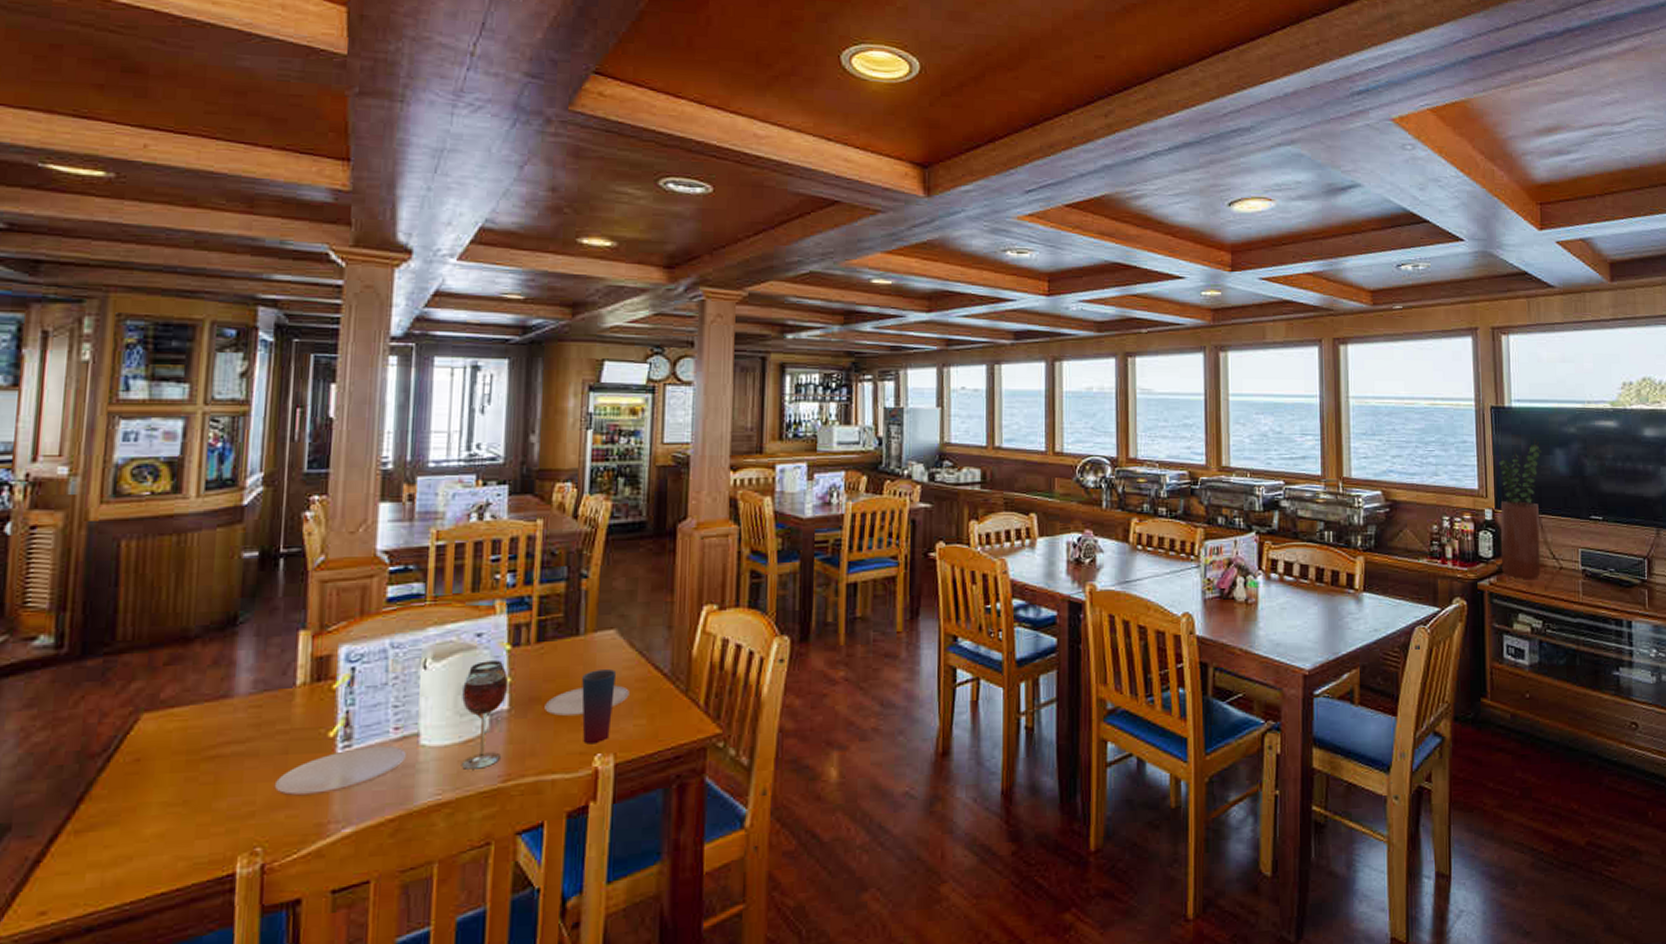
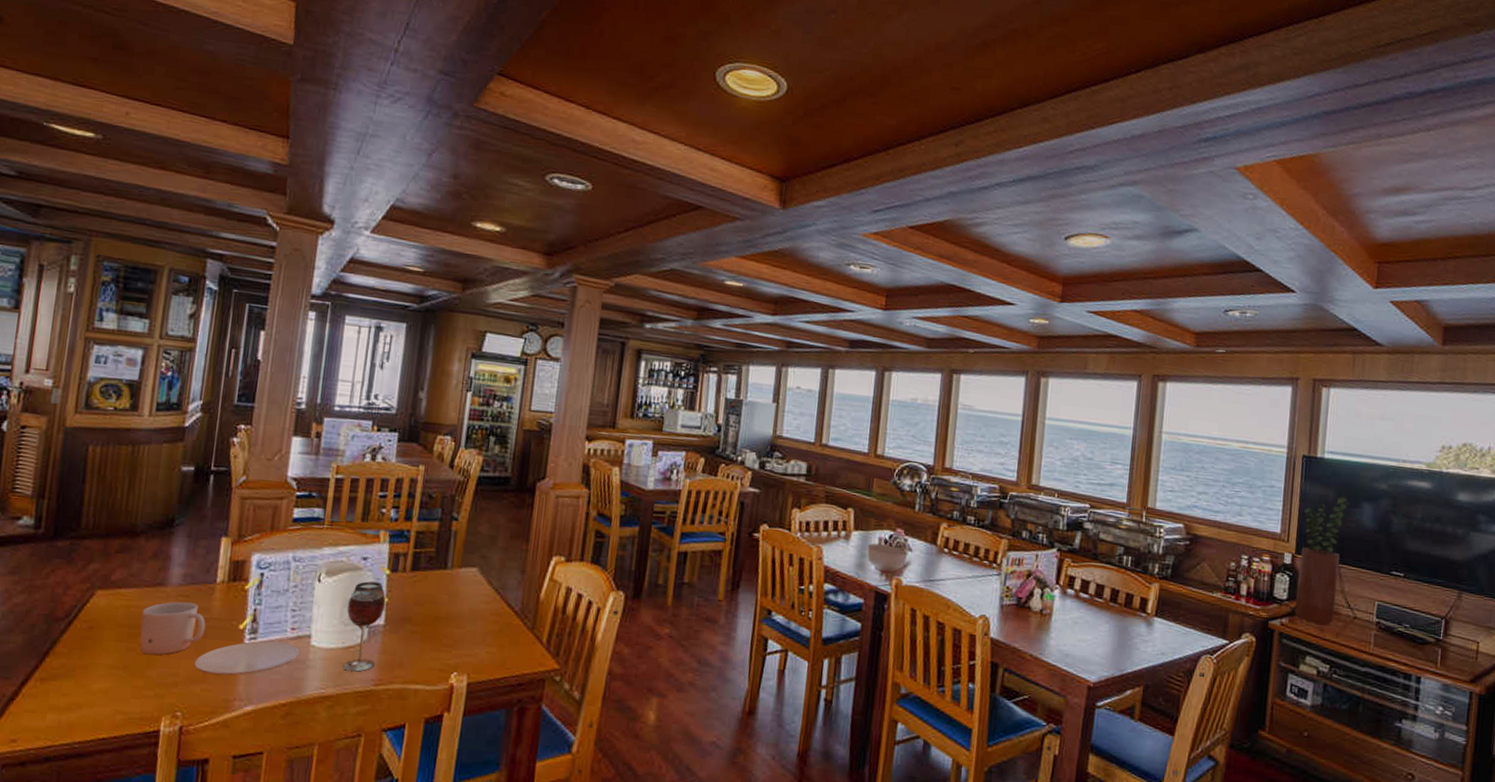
mug: none [201,712,286,783] -> present [139,601,206,655]
plate: present [545,685,629,717] -> none [413,614,485,639]
cup: present [582,669,617,745] -> none [443,600,476,664]
bowl: none [1055,549,1100,579] -> present [867,543,908,573]

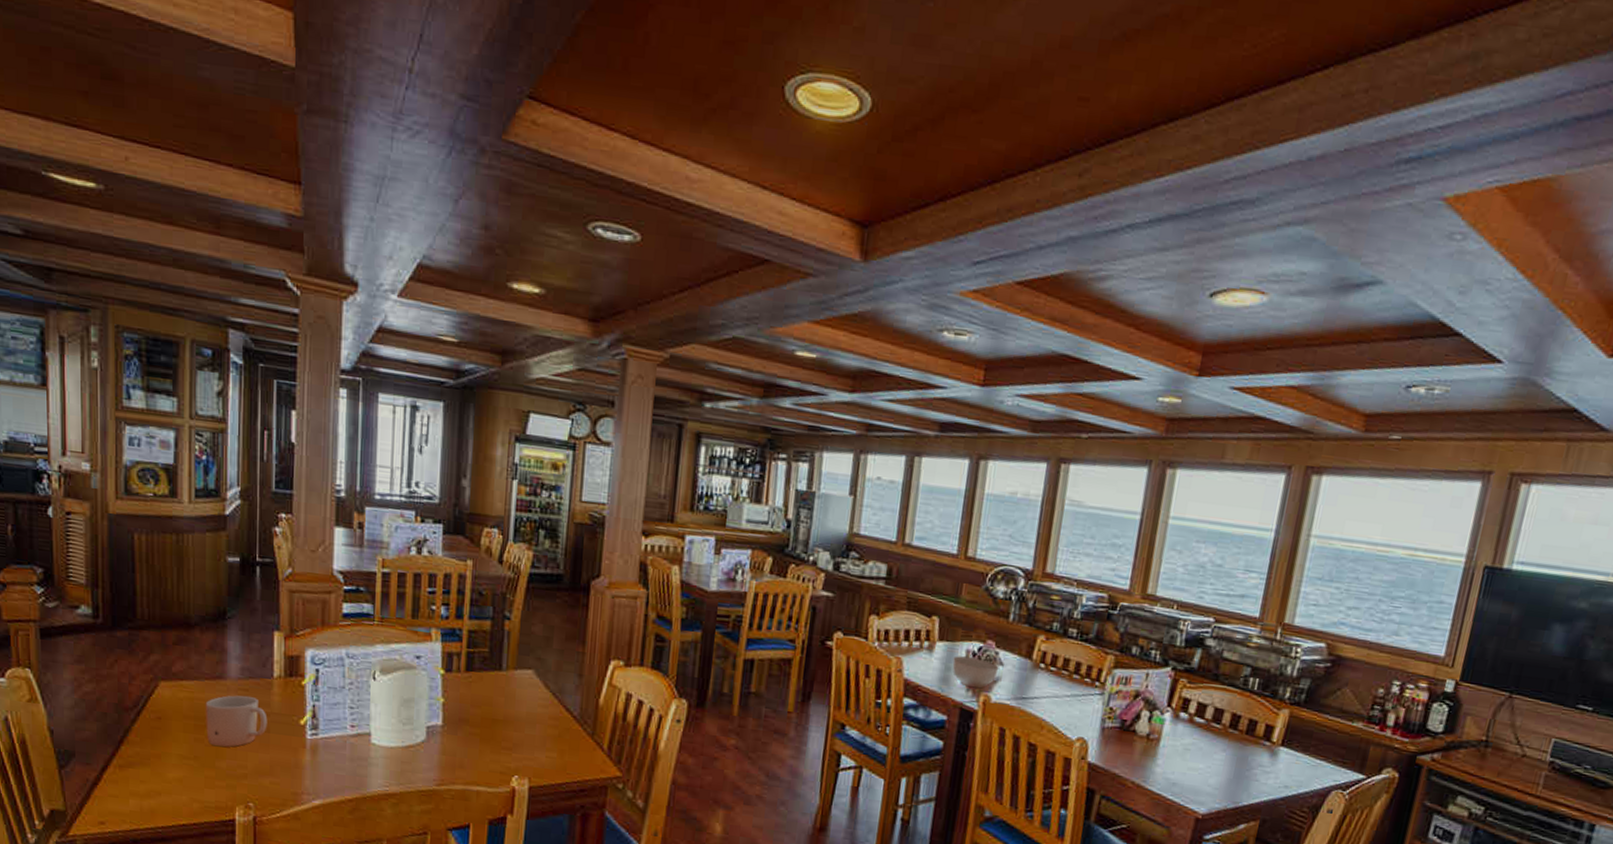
plate: present [194,640,299,676] -> none [260,737,360,770]
wineglass: present [343,581,386,672] -> none [404,680,443,771]
vase: present [1295,491,1349,625] -> none [1450,609,1536,763]

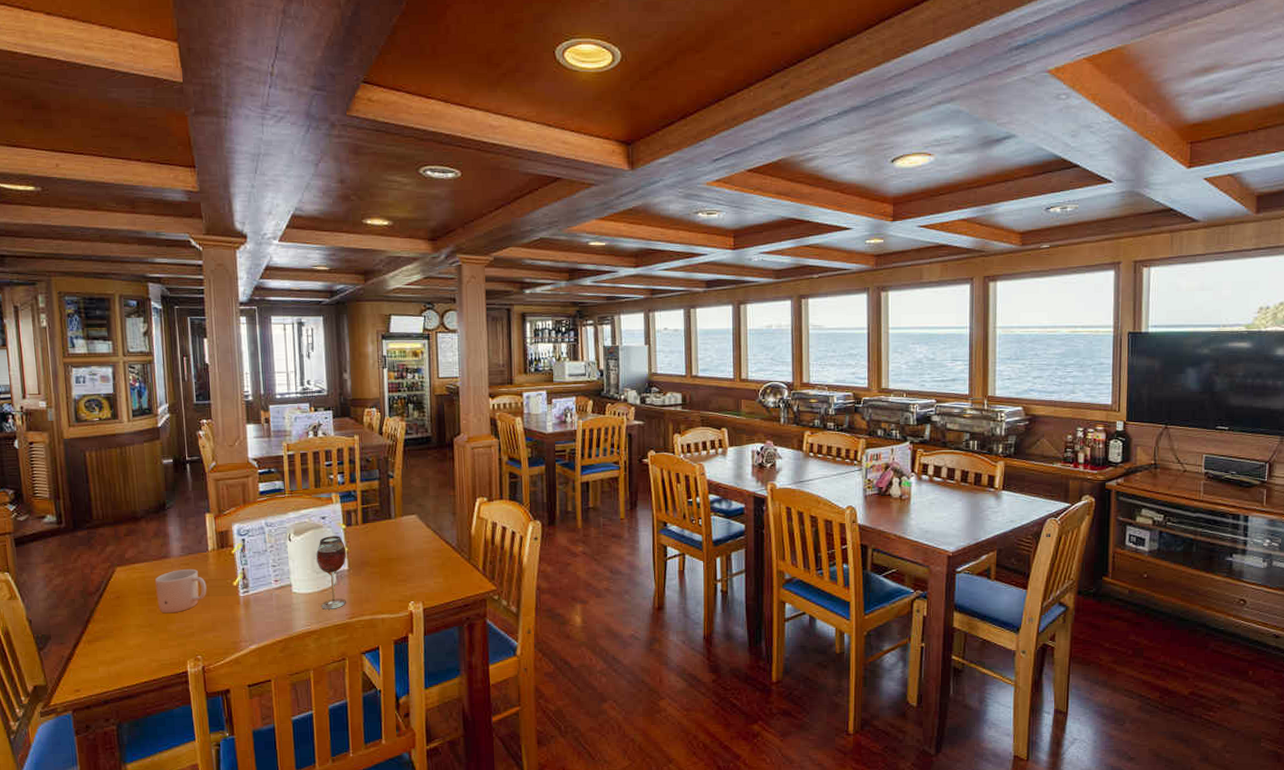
wineglass: none [404,680,443,771] -> present [316,536,347,610]
bowl: present [952,656,999,689] -> none [742,456,779,479]

